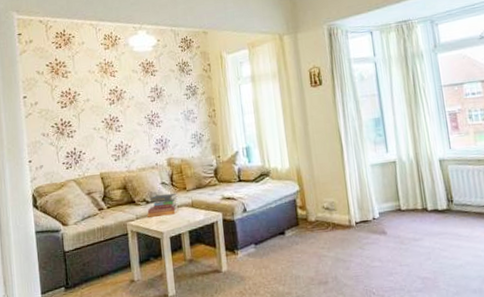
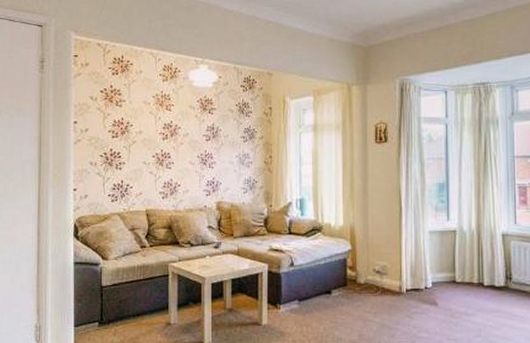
books: present [147,194,179,217] -> none [190,238,224,261]

